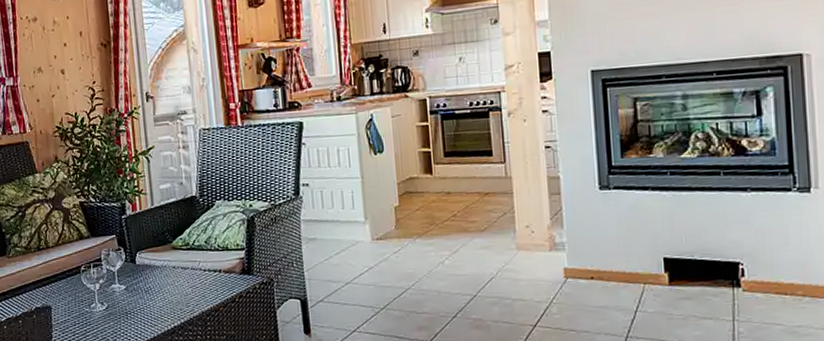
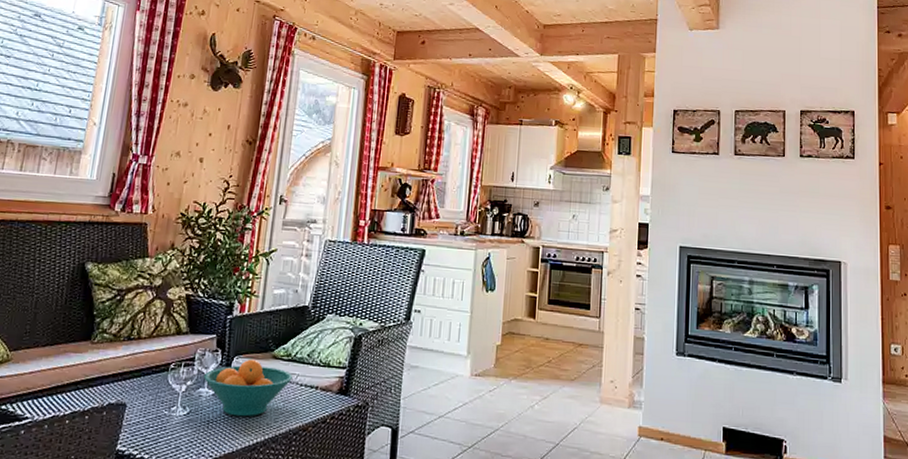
fruit bowl: none [113,252,195,306] -> present [204,359,292,417]

